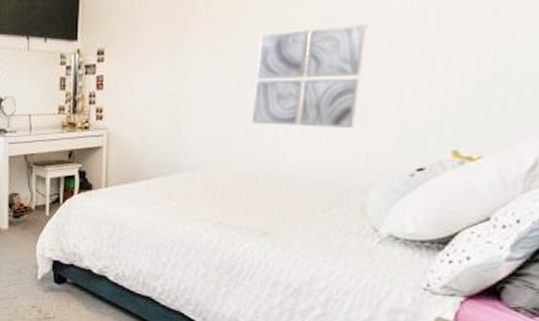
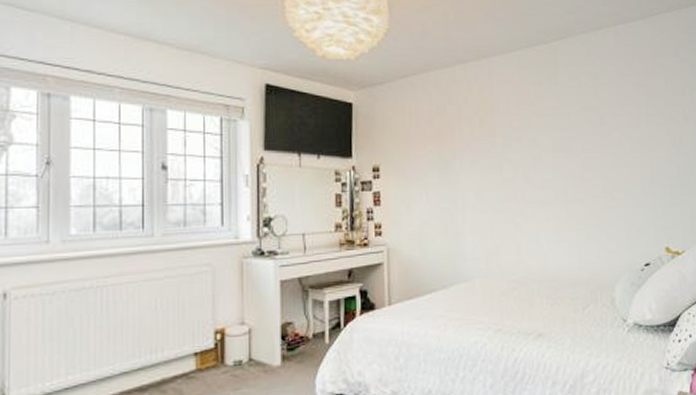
wall art: present [251,23,368,129] -> none [516,147,597,234]

